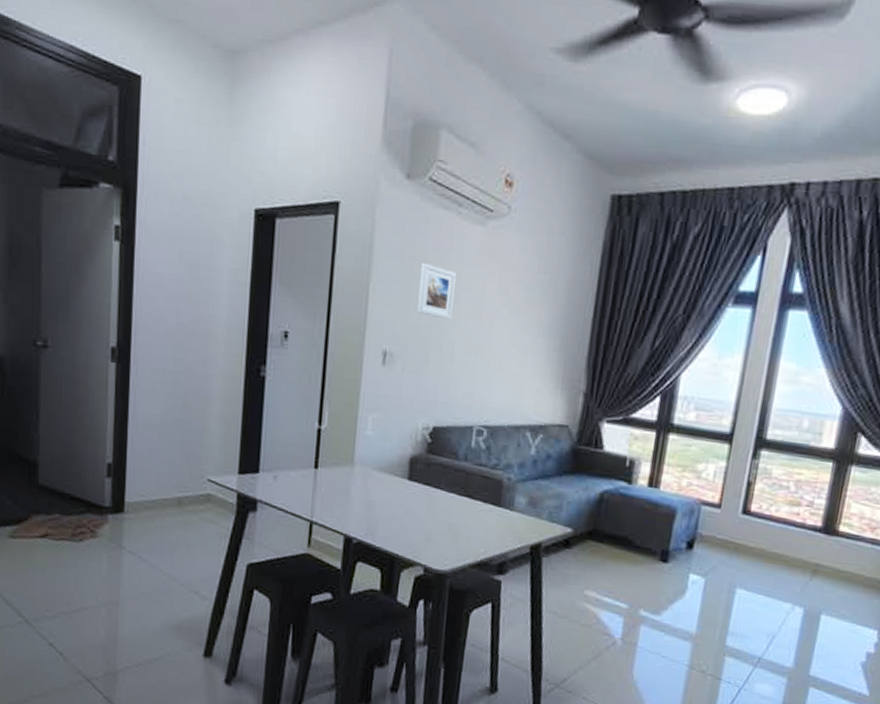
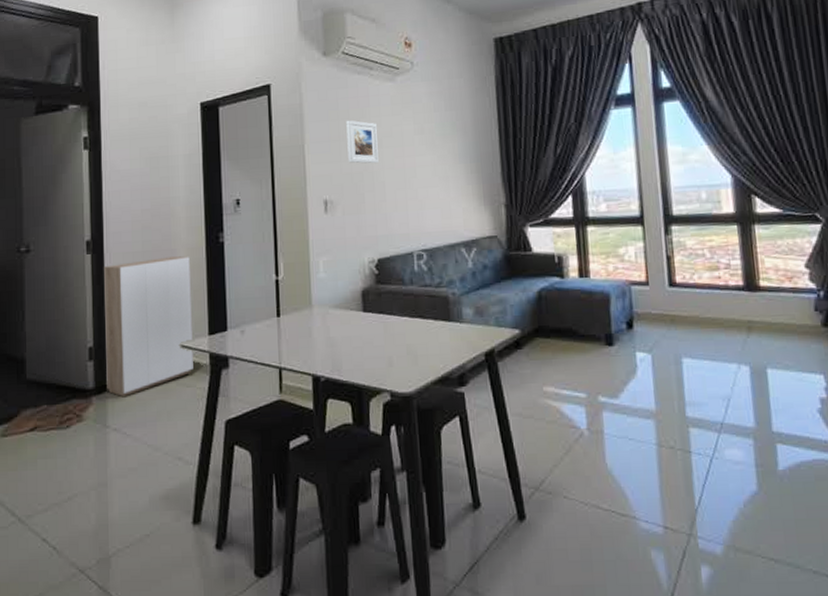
cabinet: none [124,379,226,522] -> present [103,256,193,398]

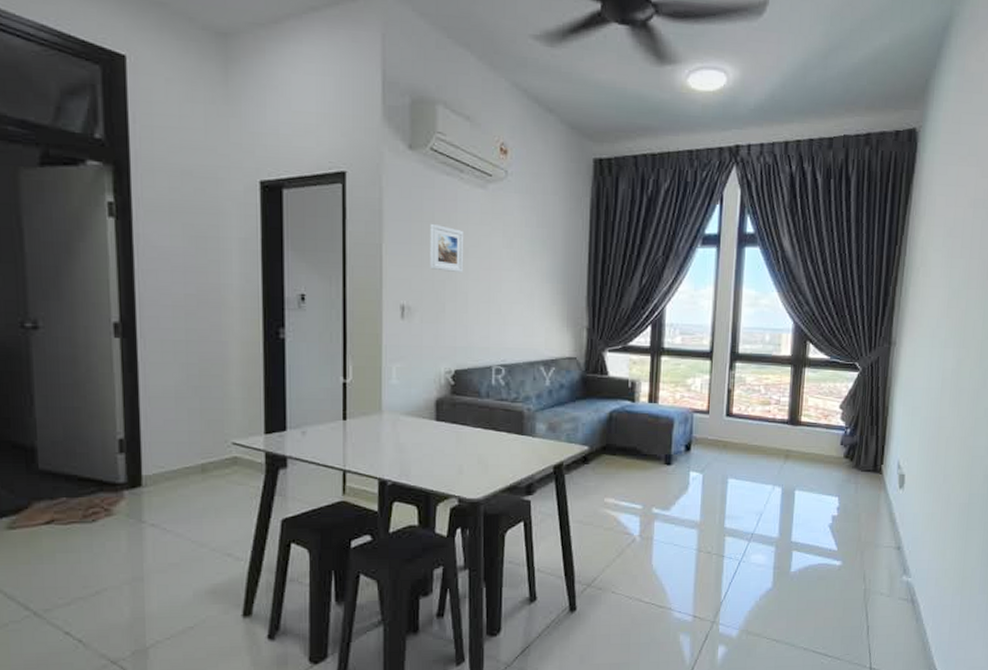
cabinet: present [103,256,193,398] -> none [136,349,246,493]

